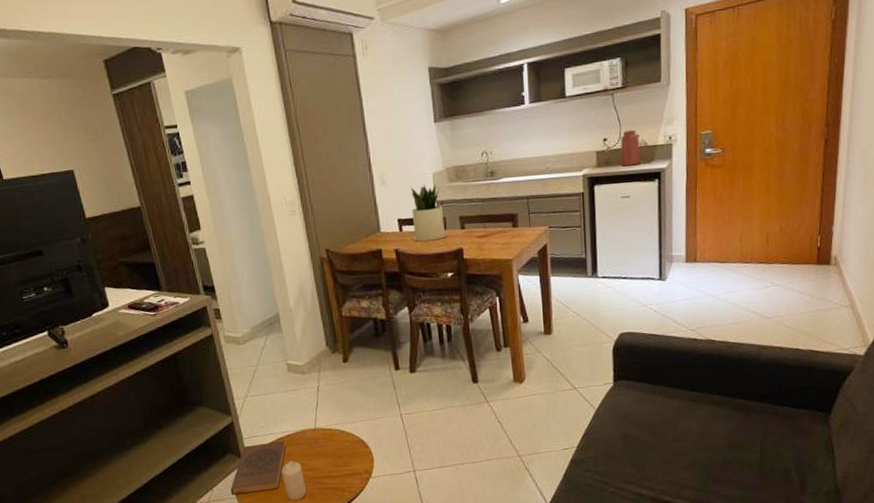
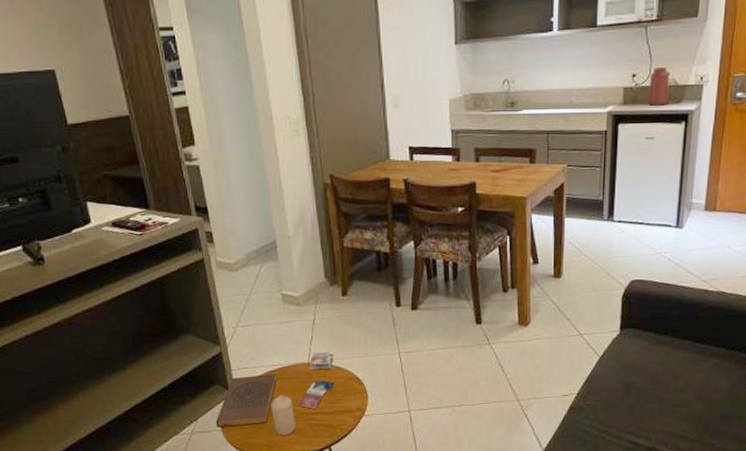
magazine: none [307,416,342,473] -> present [298,351,335,409]
planter: present [411,184,449,243] -> none [422,111,462,174]

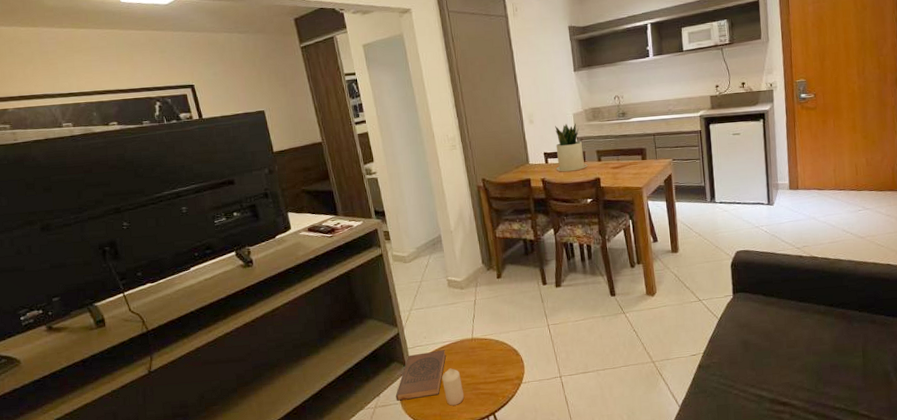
magazine: present [298,351,335,409] -> none [465,327,496,380]
planter: none [422,111,462,174] -> present [555,123,588,173]
vase: present [648,66,670,106] -> none [729,78,748,109]

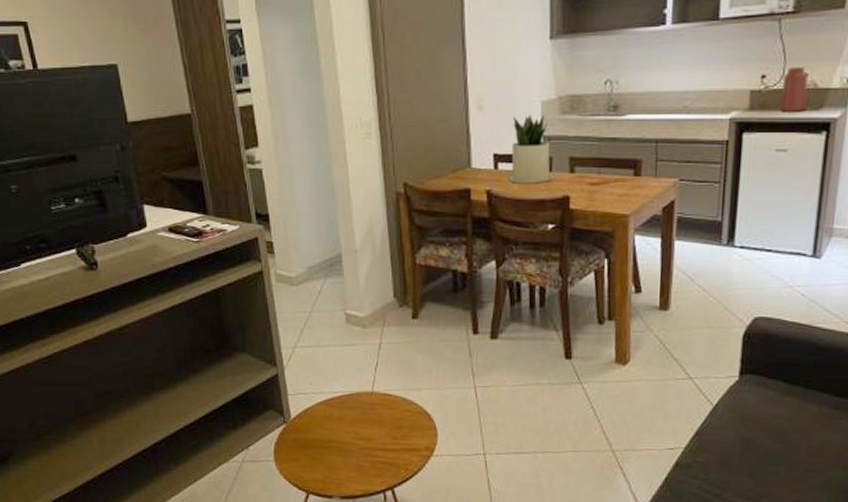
book: present [395,350,447,401] -> none [268,402,337,458]
candle: present [442,368,465,406] -> none [329,426,356,472]
vase: none [729,78,748,109] -> present [780,66,809,112]

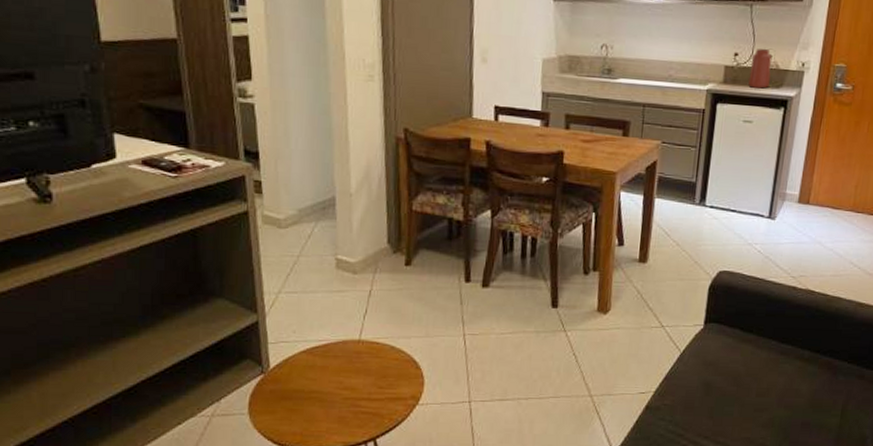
planter: present [507,115,554,185] -> none [507,71,551,139]

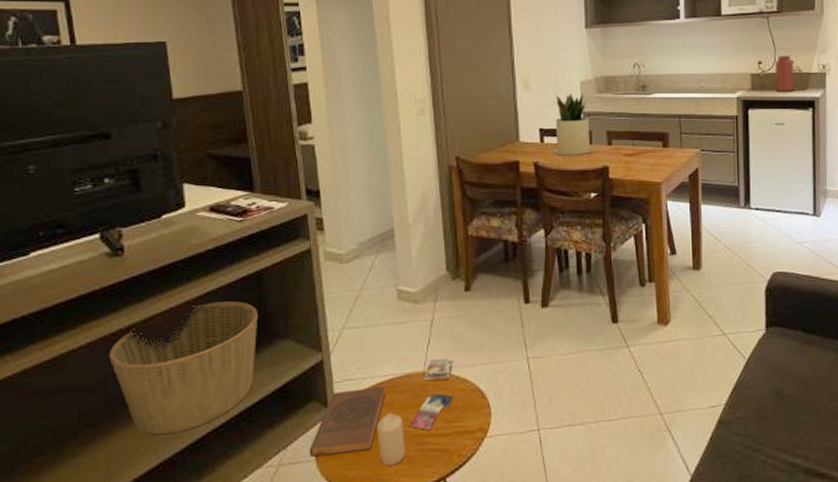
basket: none [40,257,192,380] -> present [109,301,258,435]
book: none [242,350,321,411] -> present [309,387,386,457]
candle: none [310,375,338,424] -> present [377,413,406,466]
magazine: none [342,328,390,394] -> present [409,358,454,430]
planter: none [507,71,551,139] -> present [553,93,594,157]

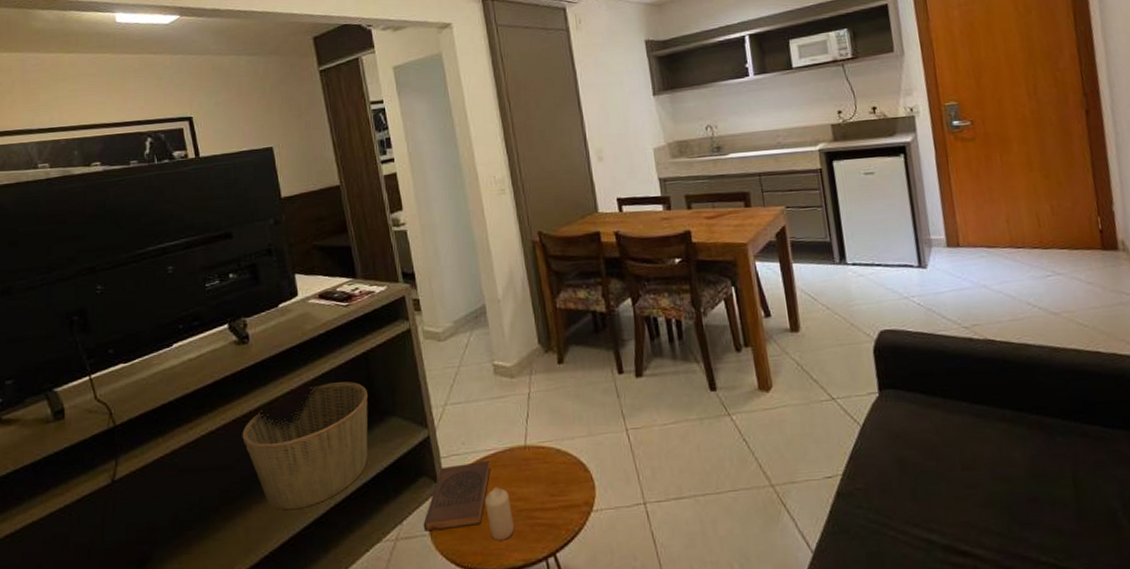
magazine: present [409,358,454,430] -> none [516,431,557,504]
planter: present [553,93,594,157] -> none [630,160,674,224]
vase: present [774,55,795,92] -> none [856,101,882,141]

